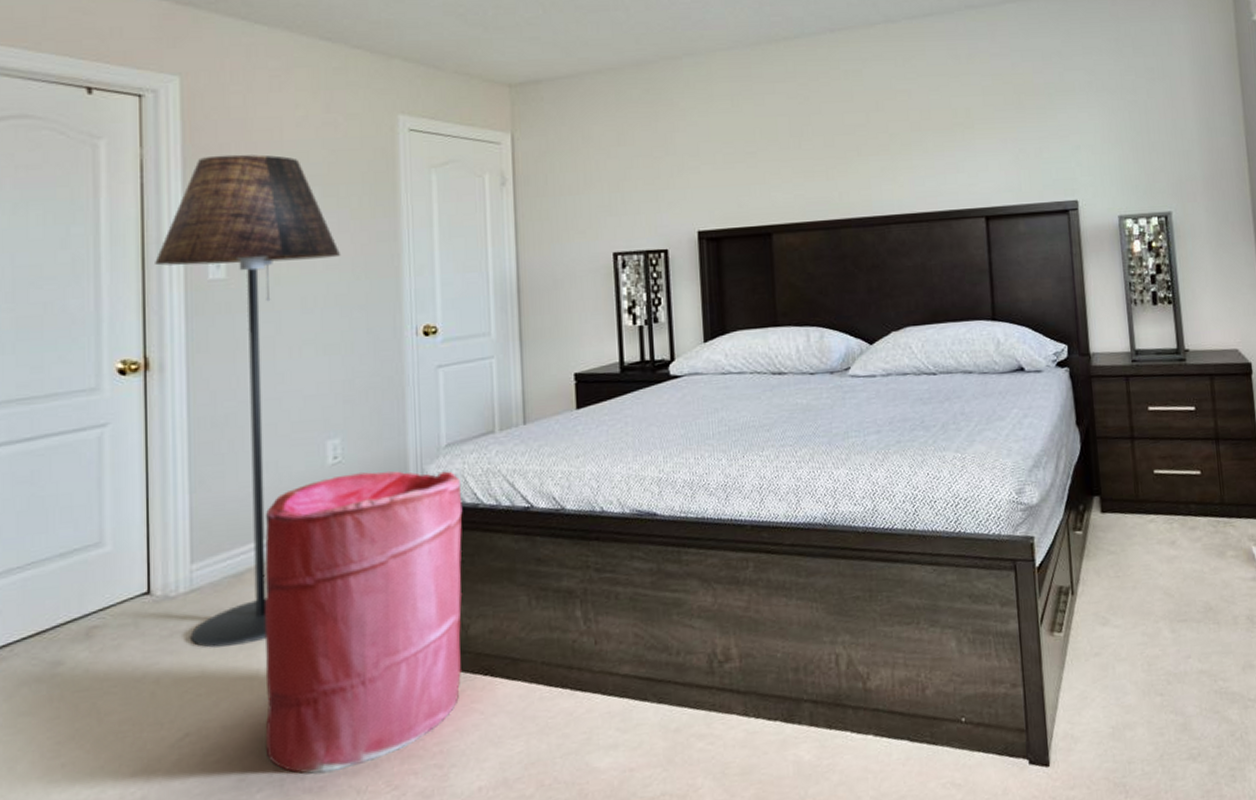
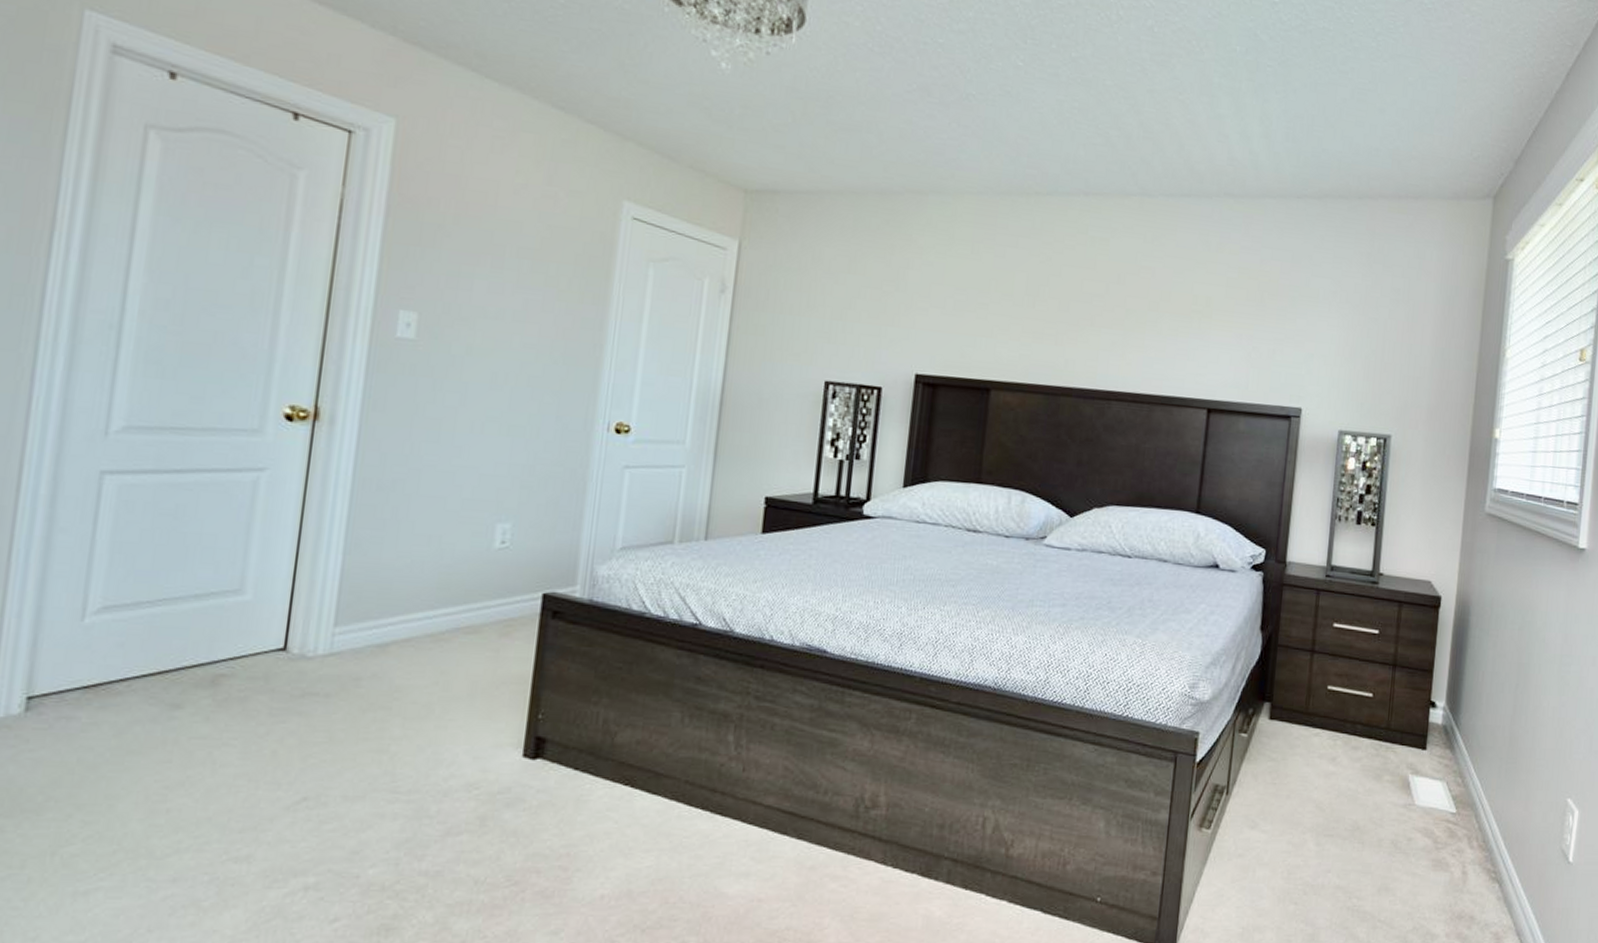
floor lamp: present [155,154,341,648] -> none [322,208,541,717]
laundry hamper: present [264,471,463,774] -> none [385,561,630,859]

